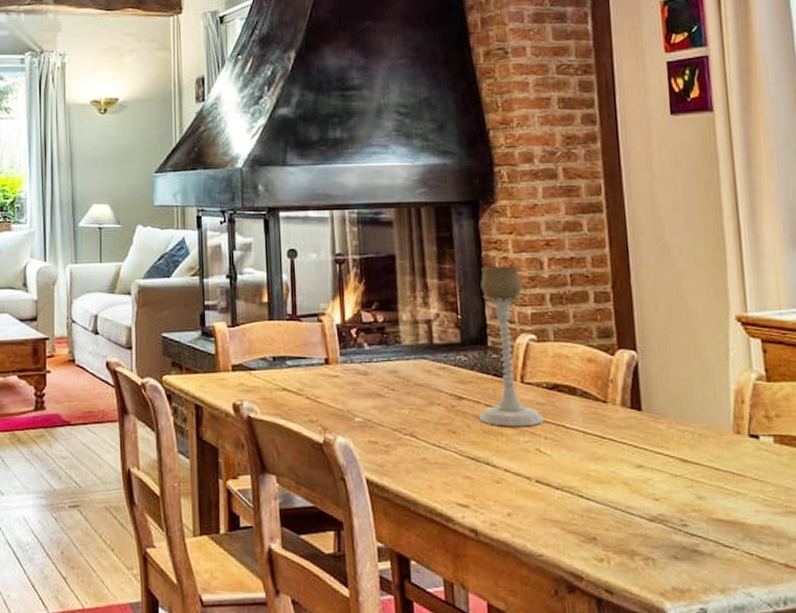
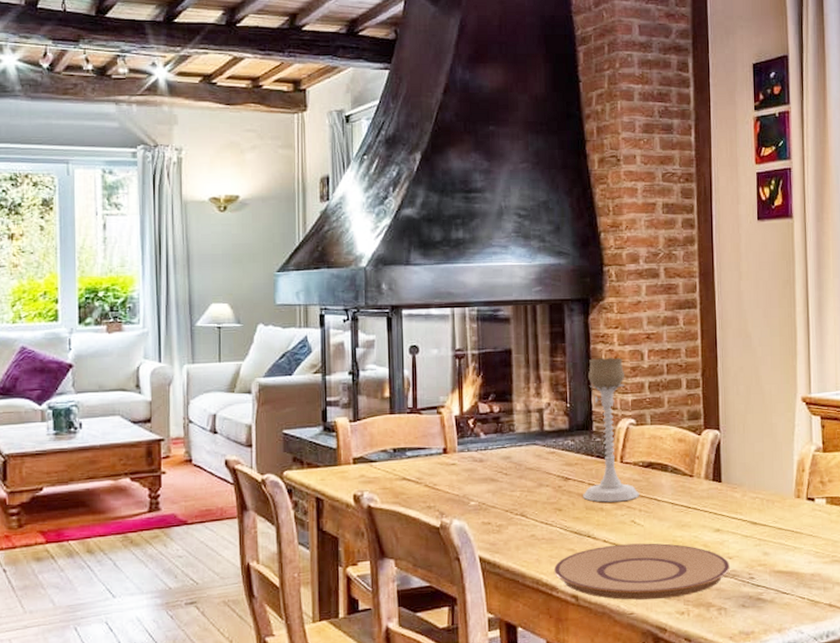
plate: none [450,475,657,541] -> present [554,543,730,600]

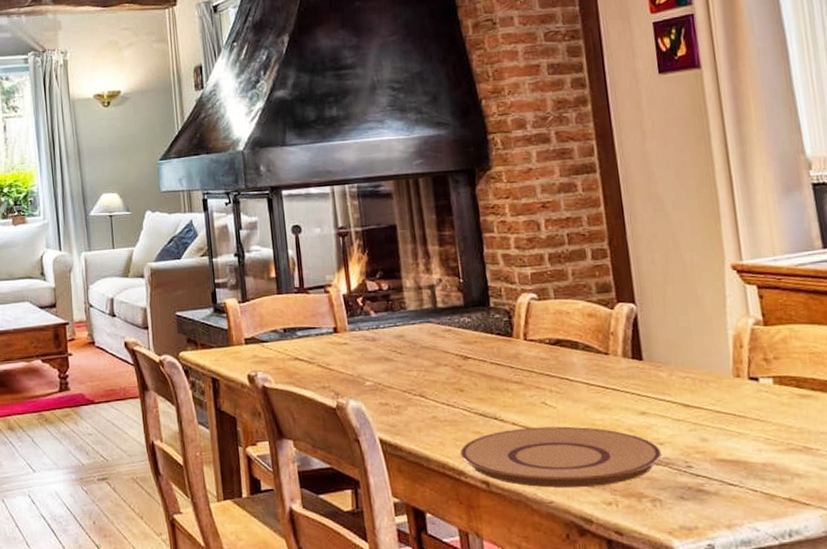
candle holder: present [583,357,640,503] -> none [480,229,550,383]

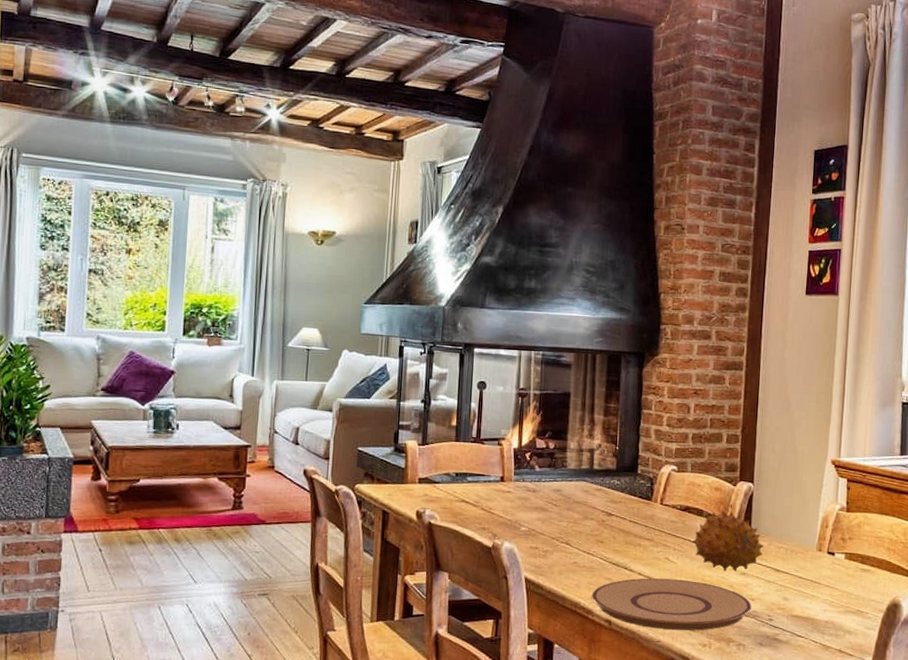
fruit: none [571,339,663,412] -> present [692,511,764,572]

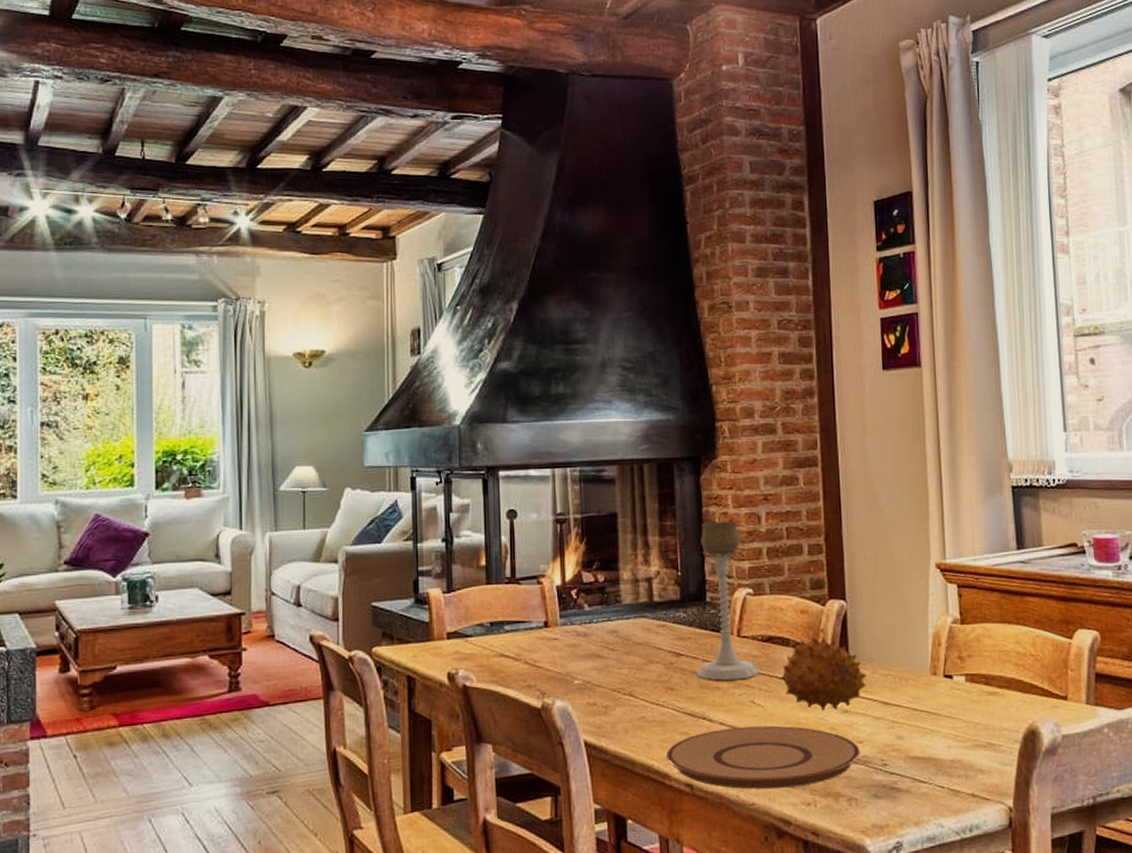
candle holder: none [623,407,676,540] -> present [697,521,760,681]

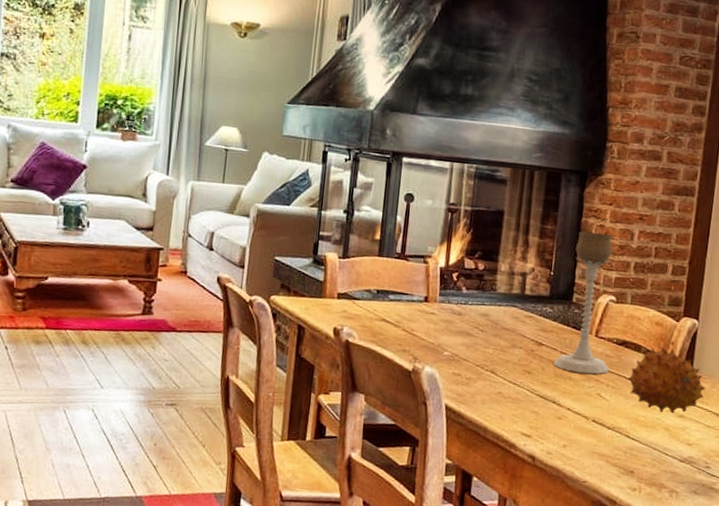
plate: present [667,725,860,789] -> none [515,414,688,474]

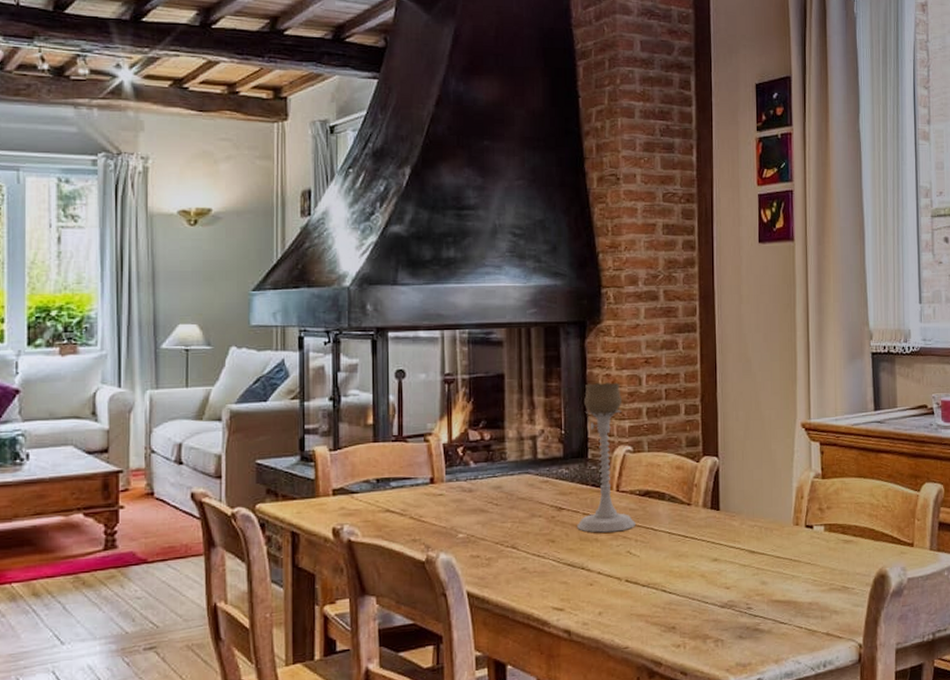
fruit: present [627,348,706,414] -> none [655,491,736,559]

